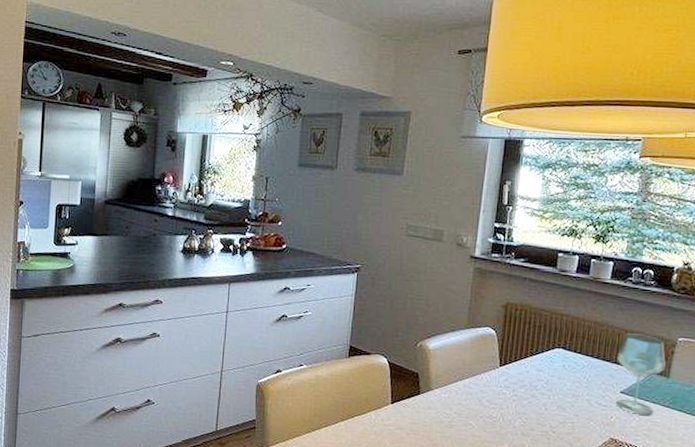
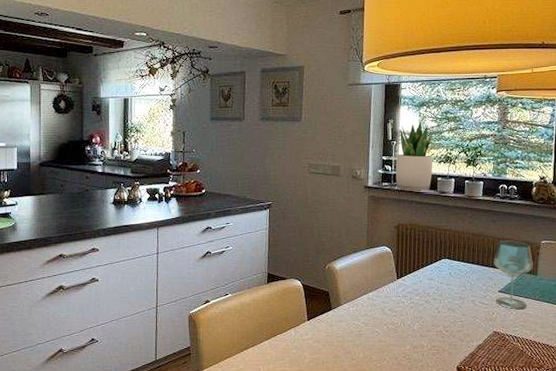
planter: none [508,186,558,268] -> present [395,121,434,191]

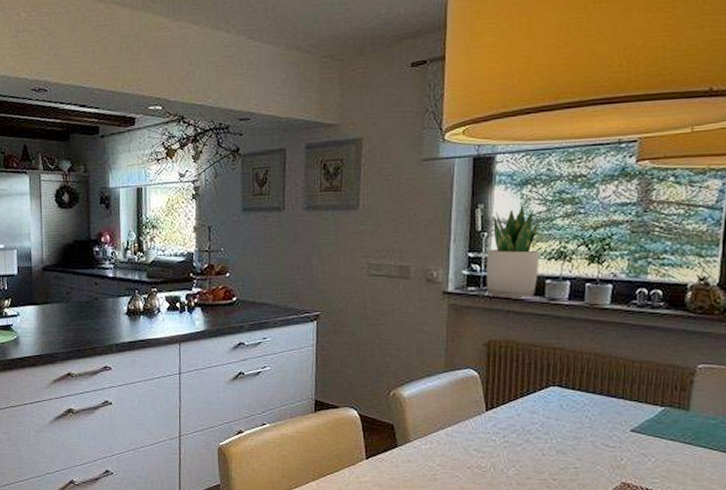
wine glass: present [493,240,533,309] -> none [624,363,684,454]

